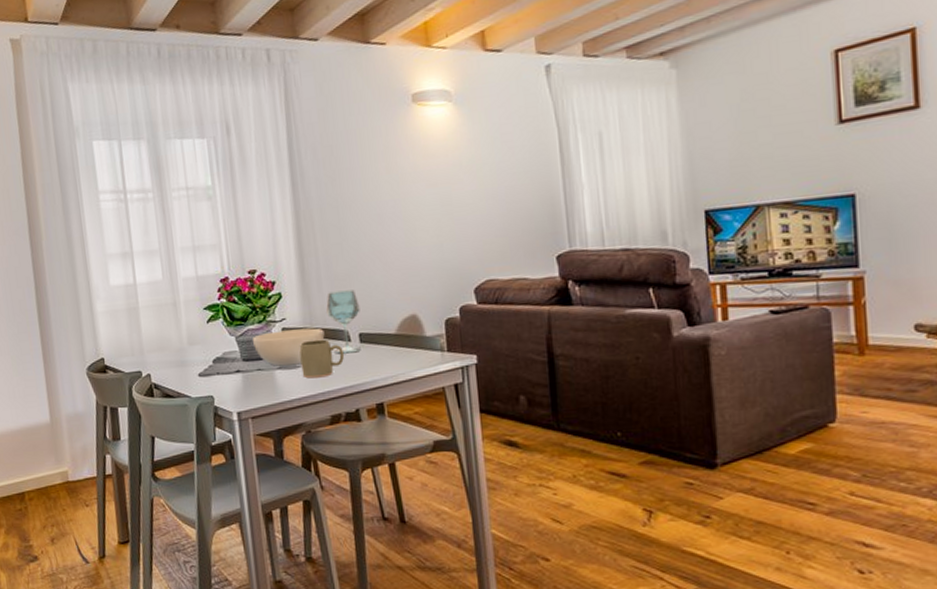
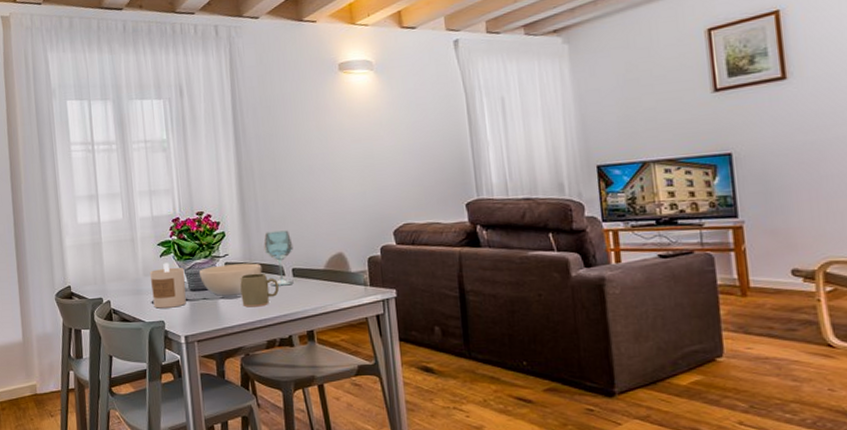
candle: none [195,329,238,382] -> present [149,262,186,309]

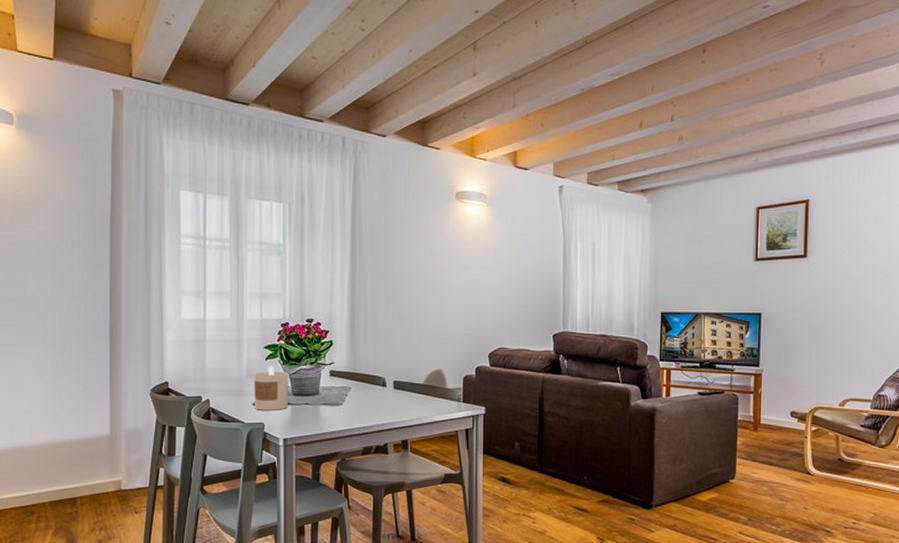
bowl: present [199,263,262,296] -> none [304,373,365,402]
mug: present [239,273,280,308] -> none [342,383,380,415]
wine glass: present [263,230,294,286] -> none [368,344,397,397]

